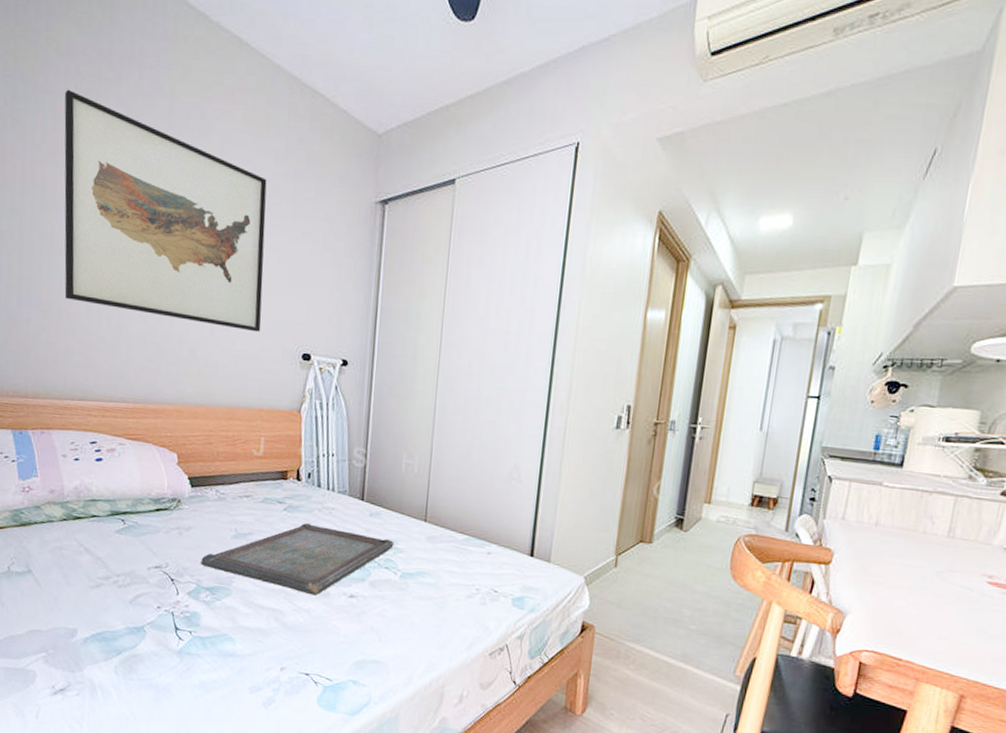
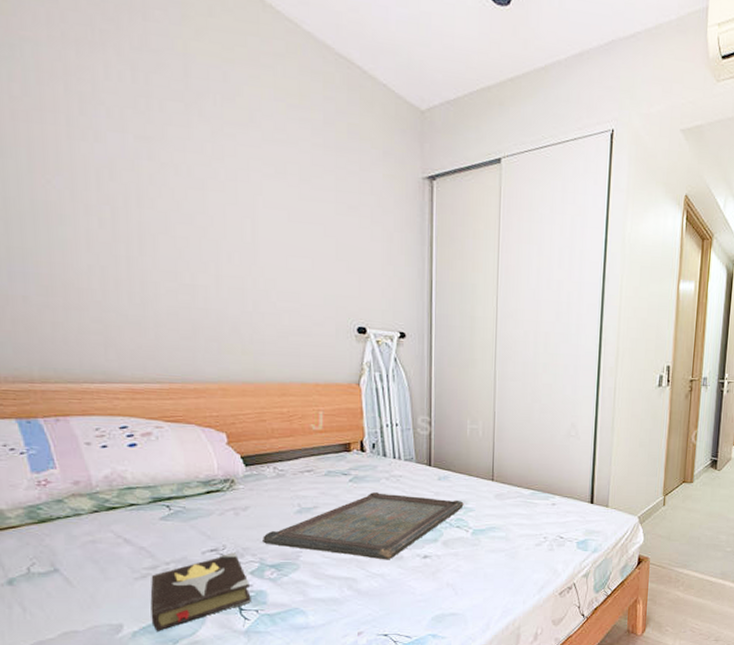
wall art: present [64,89,267,332] -> none [49,37,311,307]
hardback book: none [100,571,186,641] -> present [150,553,251,631]

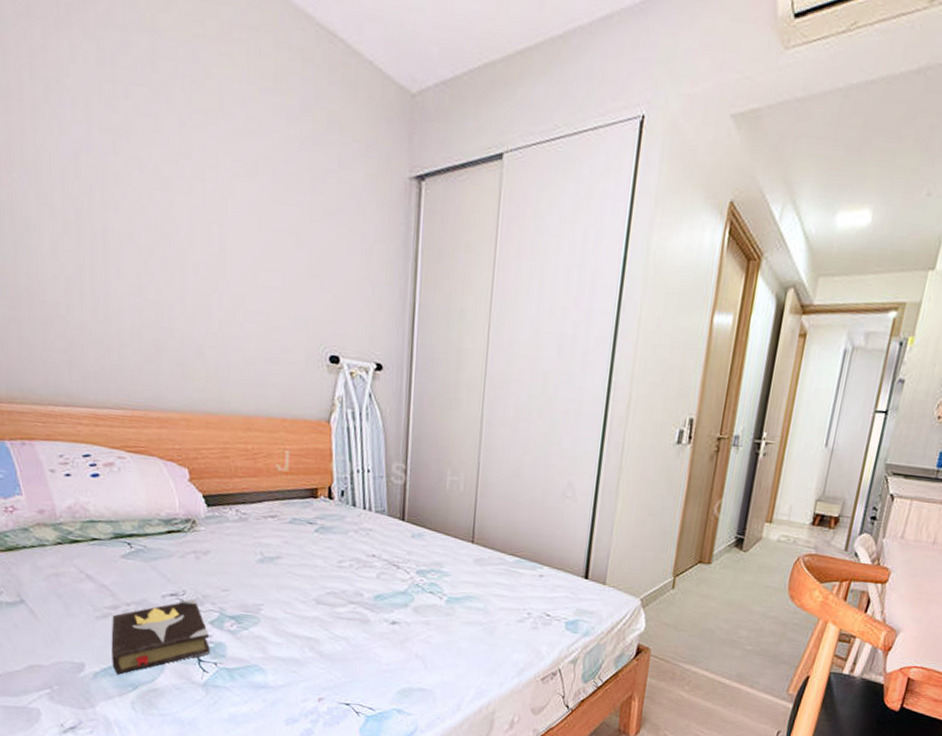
serving tray: present [263,492,464,560] -> none [223,546,439,623]

